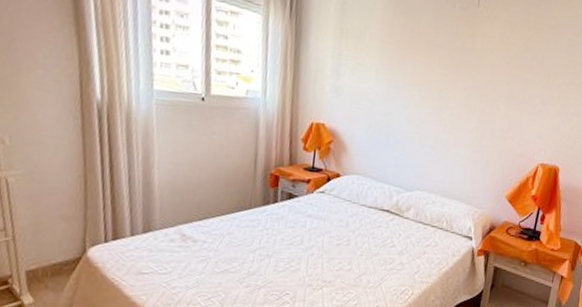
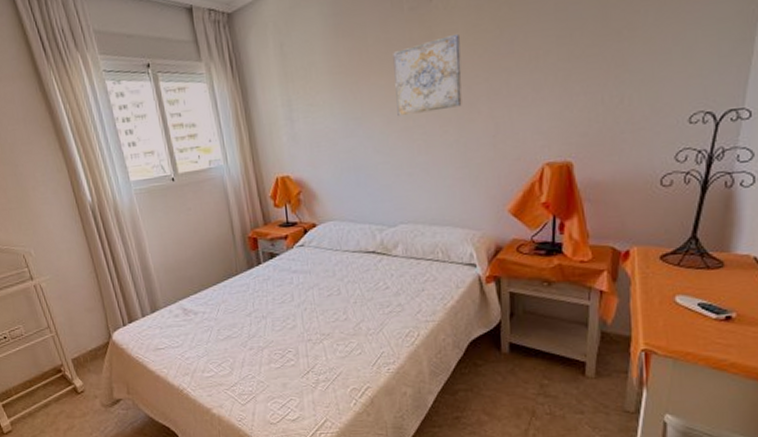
wall art: none [433,39,495,100] -> present [393,33,462,117]

